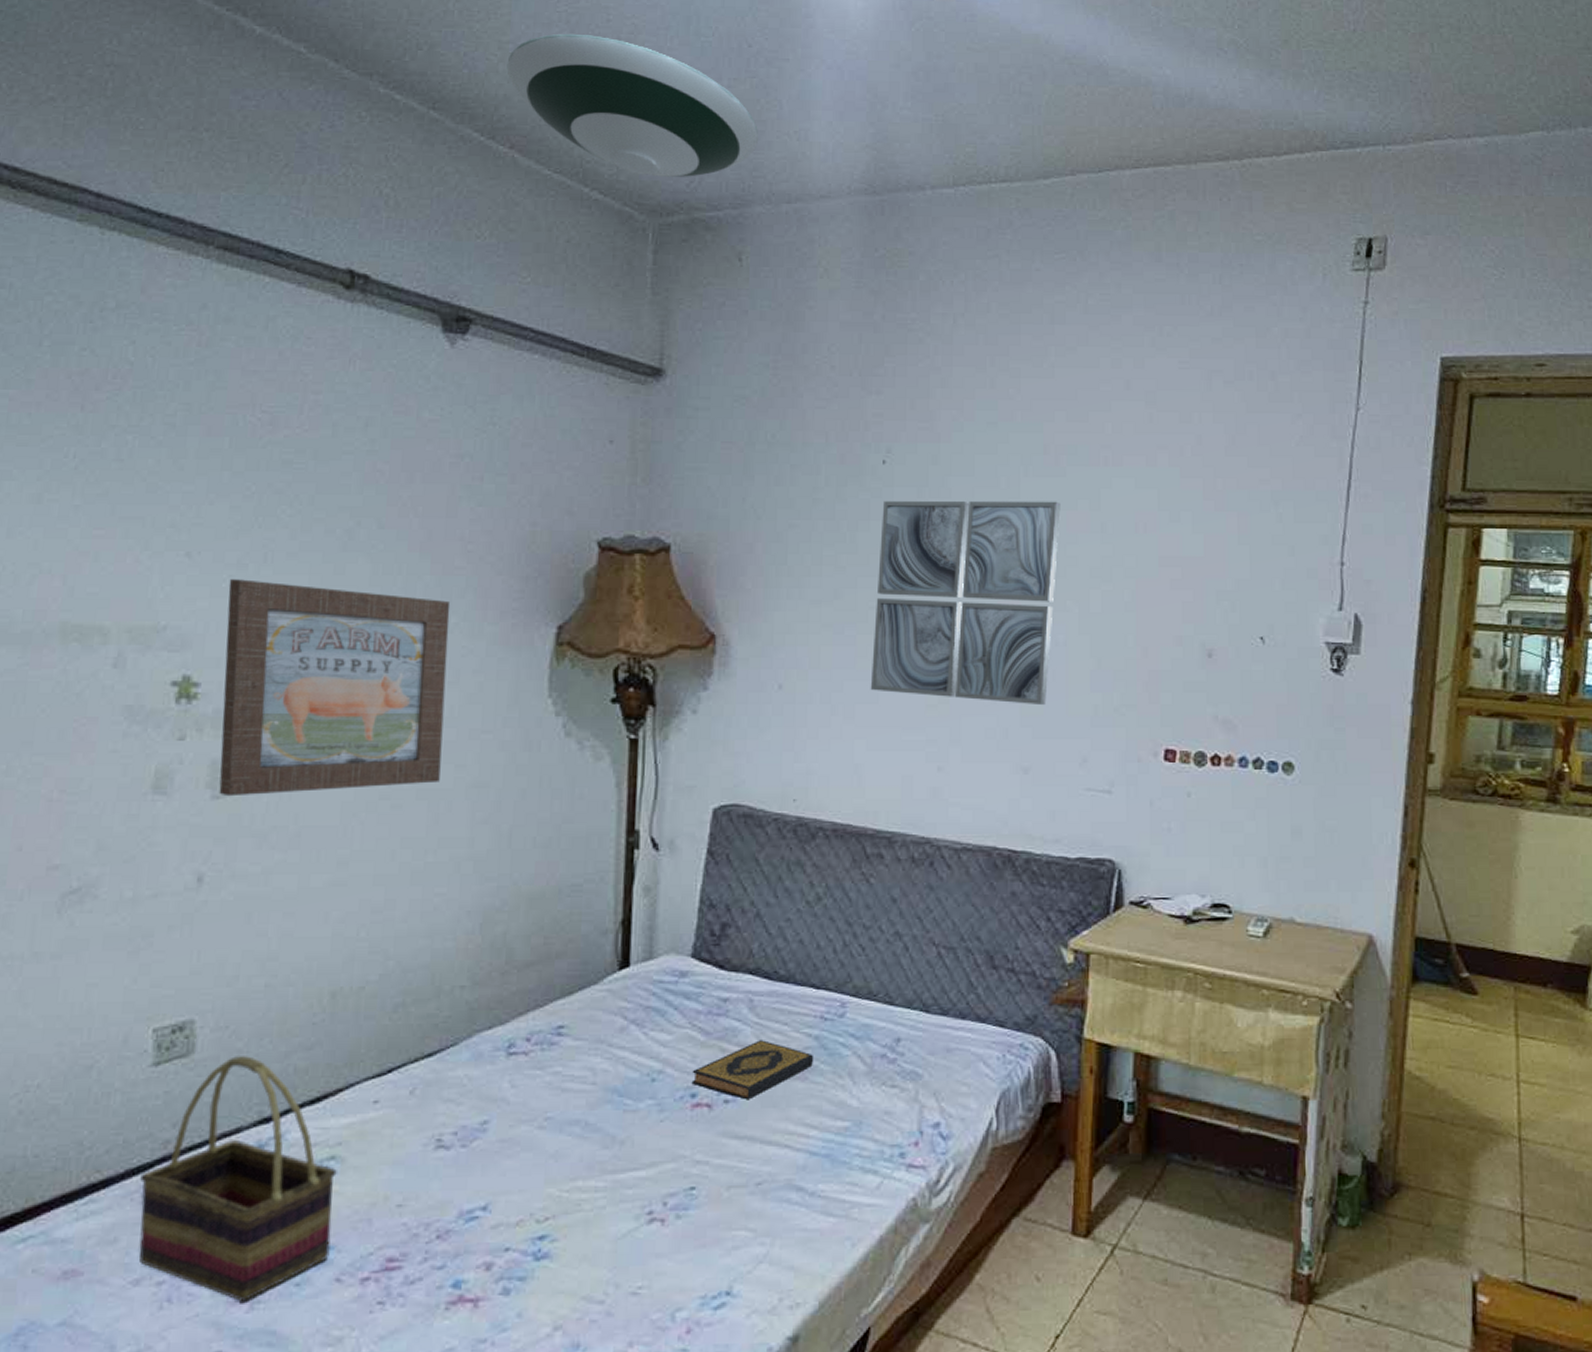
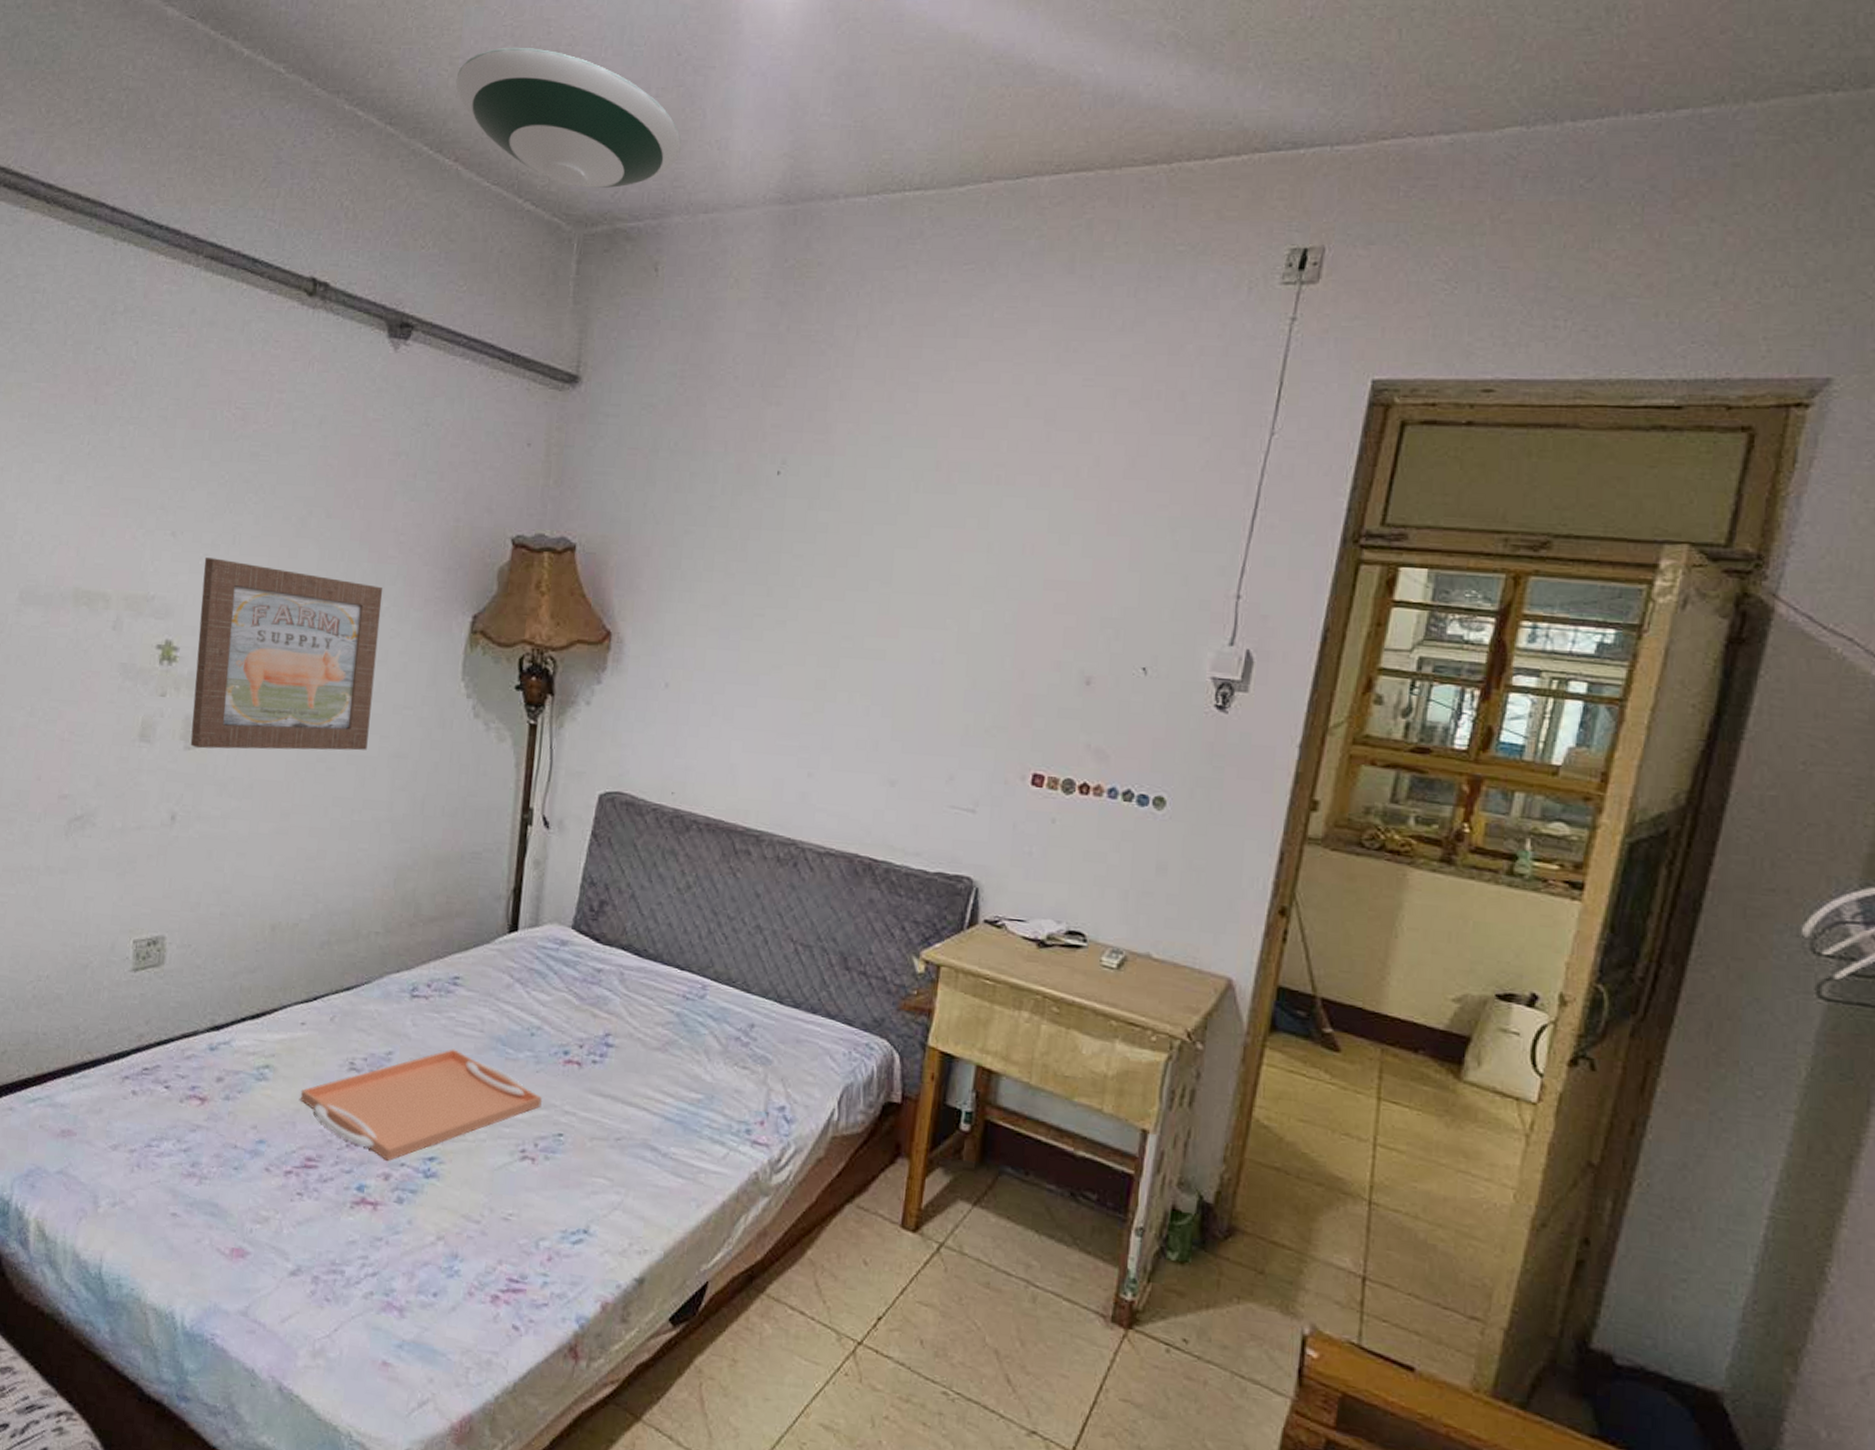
woven basket: present [139,1056,337,1302] -> none [117,971,270,1177]
serving tray: none [376,1108,670,1247] -> present [300,1049,543,1161]
hardback book: present [691,1040,814,1100] -> none [565,1010,675,1063]
wall art: present [870,500,1061,706] -> none [750,512,949,722]

